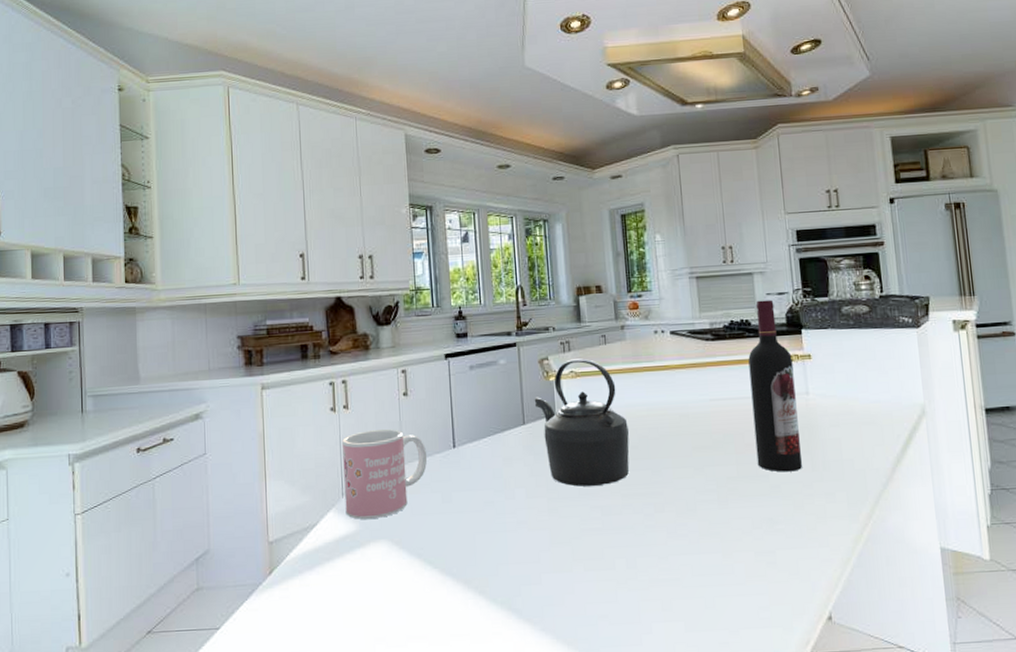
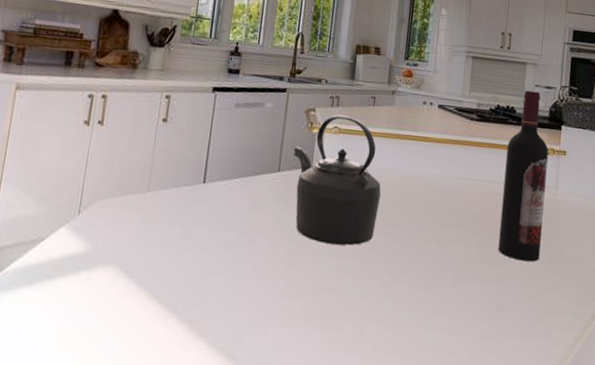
mug: present [342,429,428,520] -> none [78,150,175,243]

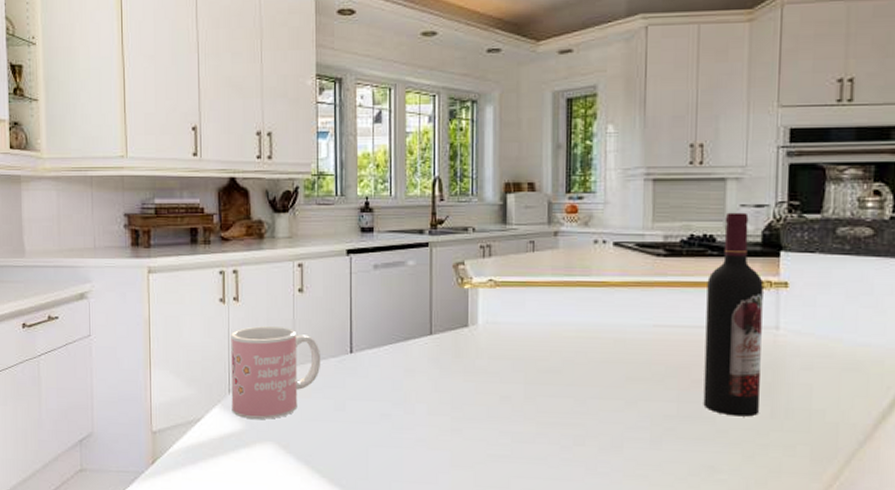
mug: none [78,150,175,243] -> present [231,326,321,420]
kettle: present [293,115,382,246] -> none [444,266,553,410]

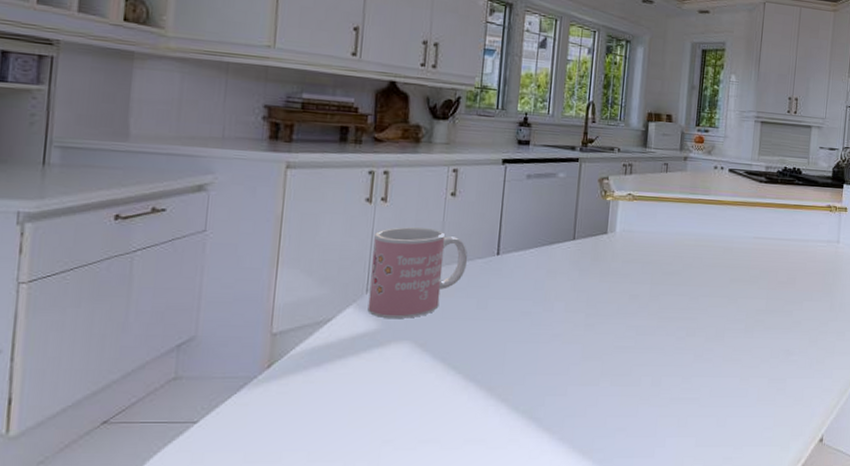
wine bottle: present [703,212,763,417] -> none [785,152,831,310]

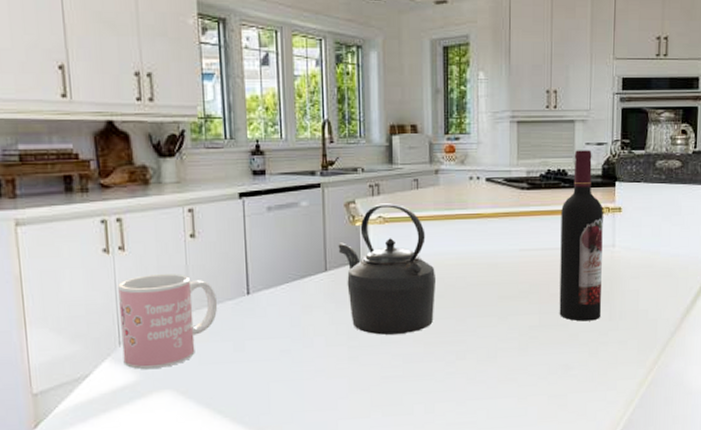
kettle: none [588,182,676,306] -> present [338,203,437,335]
wine bottle: none [785,152,831,310] -> present [559,150,603,322]

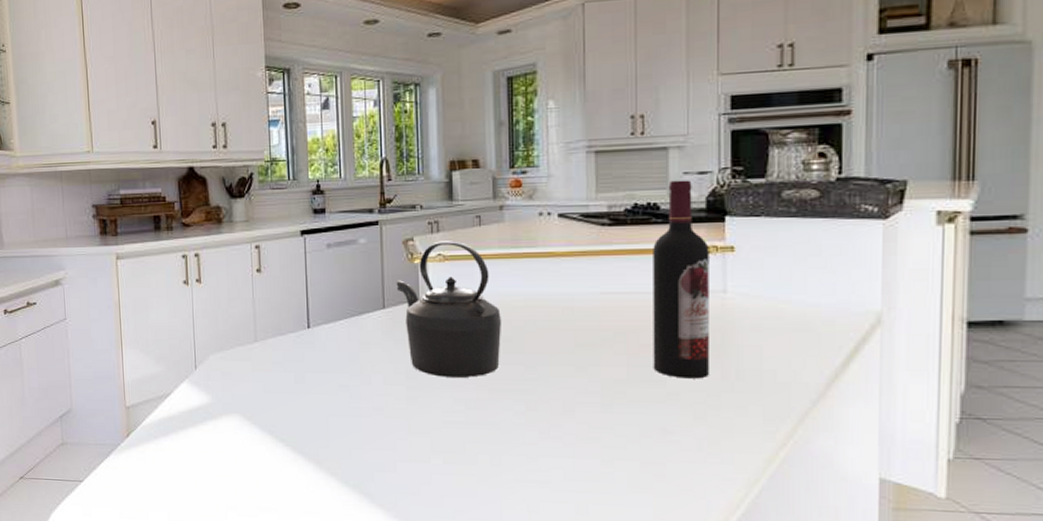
mug: present [118,274,218,370] -> none [195,306,281,394]

